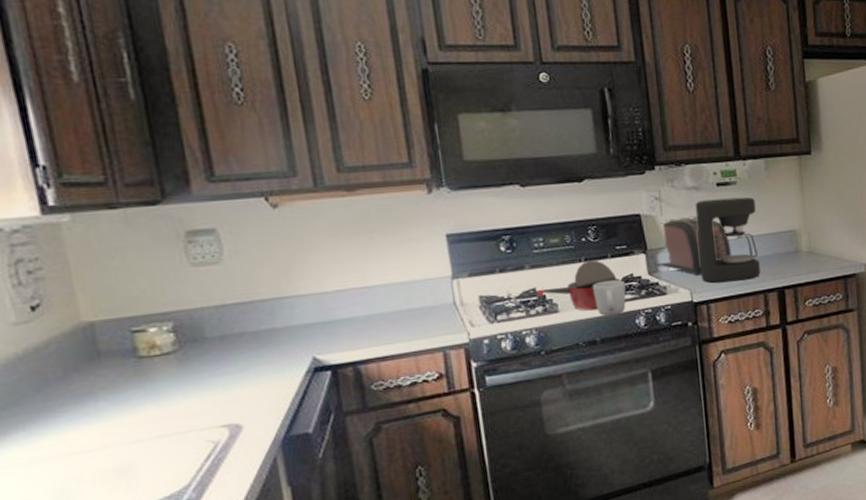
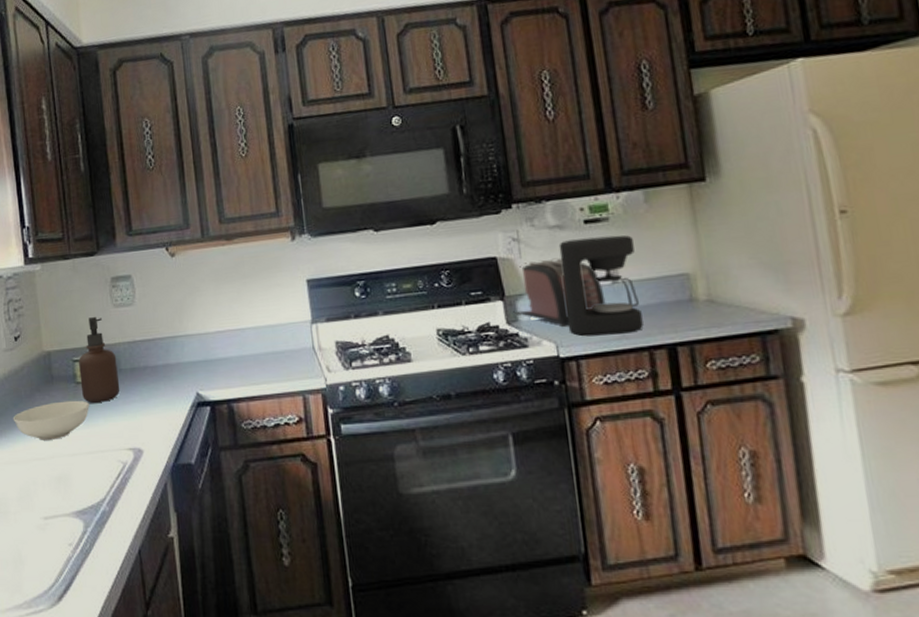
bowl: none [35,377,162,430] -> present [13,400,90,440]
soap dispenser: none [140,278,206,379] -> present [79,317,120,403]
saucepan: present [537,260,621,312] -> none [390,307,476,363]
mug: present [592,279,626,317] -> none [446,328,483,369]

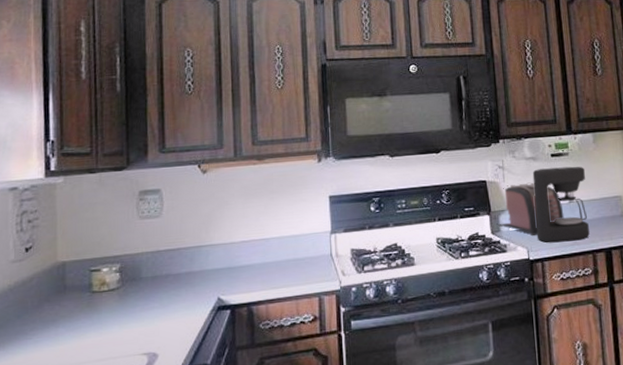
bowl: present [13,400,90,440] -> none [14,309,105,351]
soap dispenser: present [79,317,120,403] -> none [96,228,139,311]

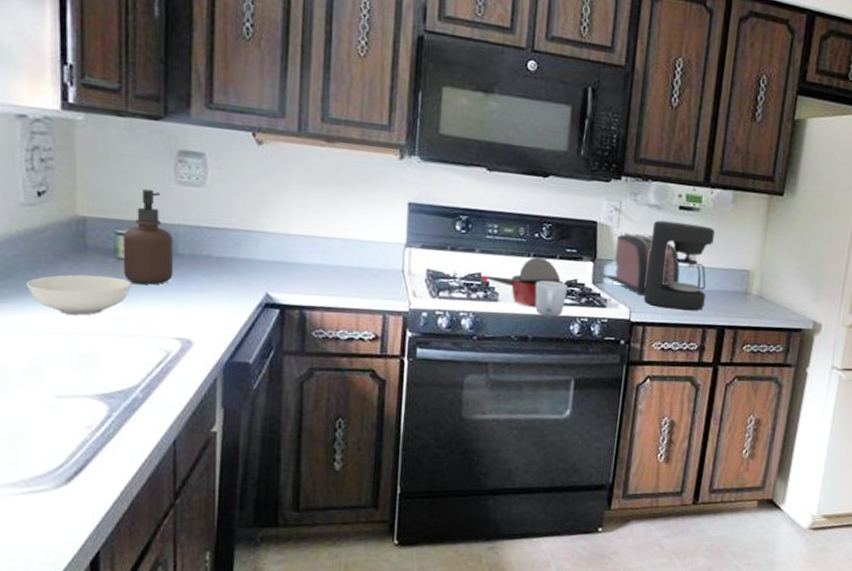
bowl: none [14,309,105,351] -> present [25,274,133,316]
soap dispenser: none [96,228,139,311] -> present [123,189,174,285]
saucepan: none [397,220,468,266] -> present [481,257,564,309]
mug: none [443,237,472,270] -> present [535,280,568,317]

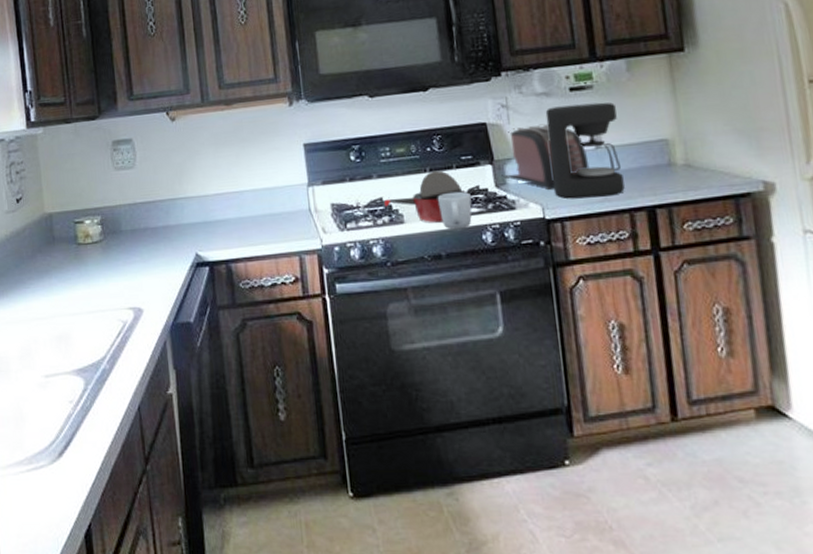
bowl: present [25,274,133,316] -> none [14,261,91,300]
soap dispenser: present [123,189,174,285] -> none [80,180,121,264]

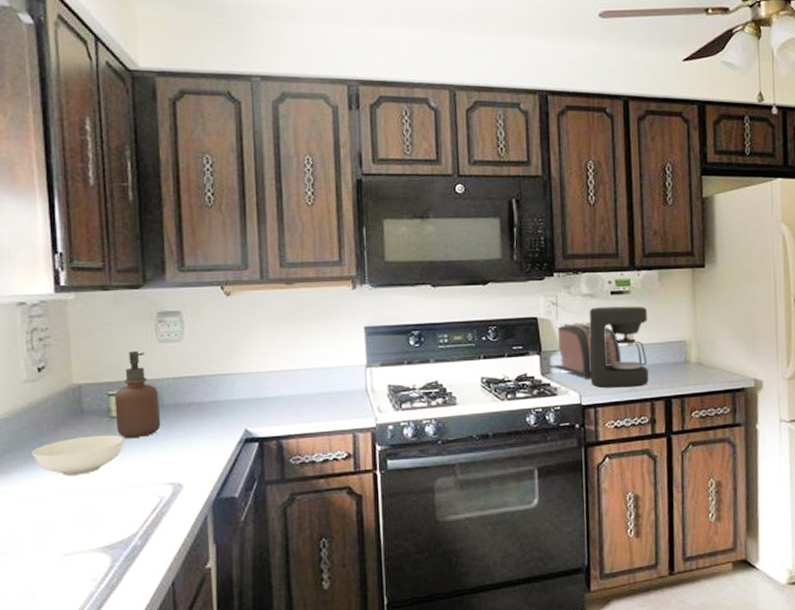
bowl: none [14,261,91,300] -> present [31,434,126,476]
soap dispenser: none [80,180,121,264] -> present [115,351,161,438]
saucepan: present [383,170,466,224] -> none [438,358,515,407]
mug: present [437,191,472,230] -> none [488,378,519,412]

